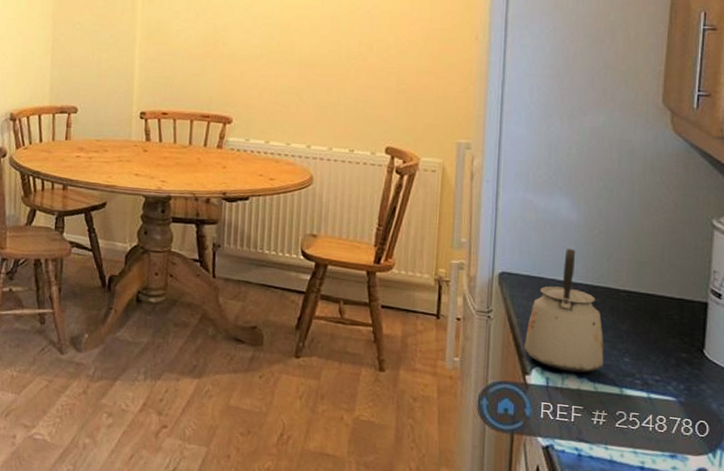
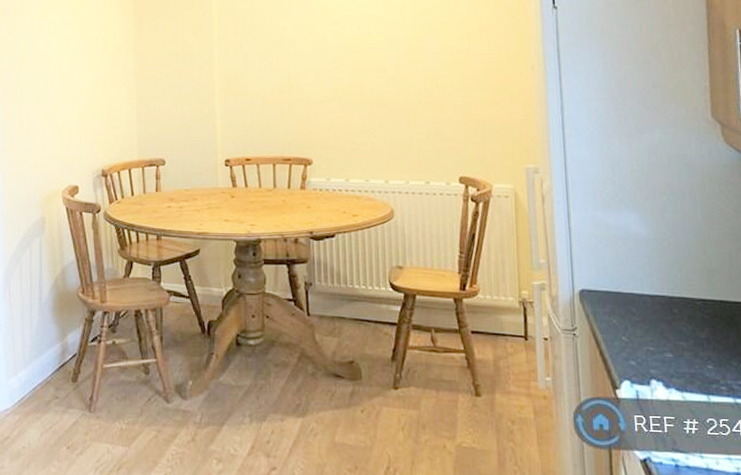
kettle: present [524,249,604,373] -> none [611,262,689,384]

